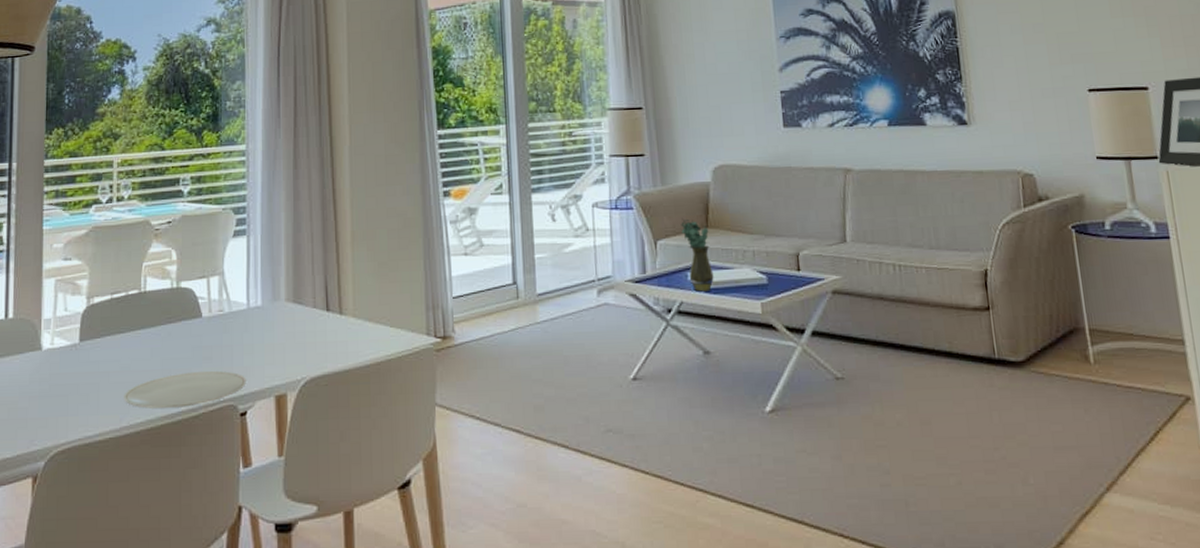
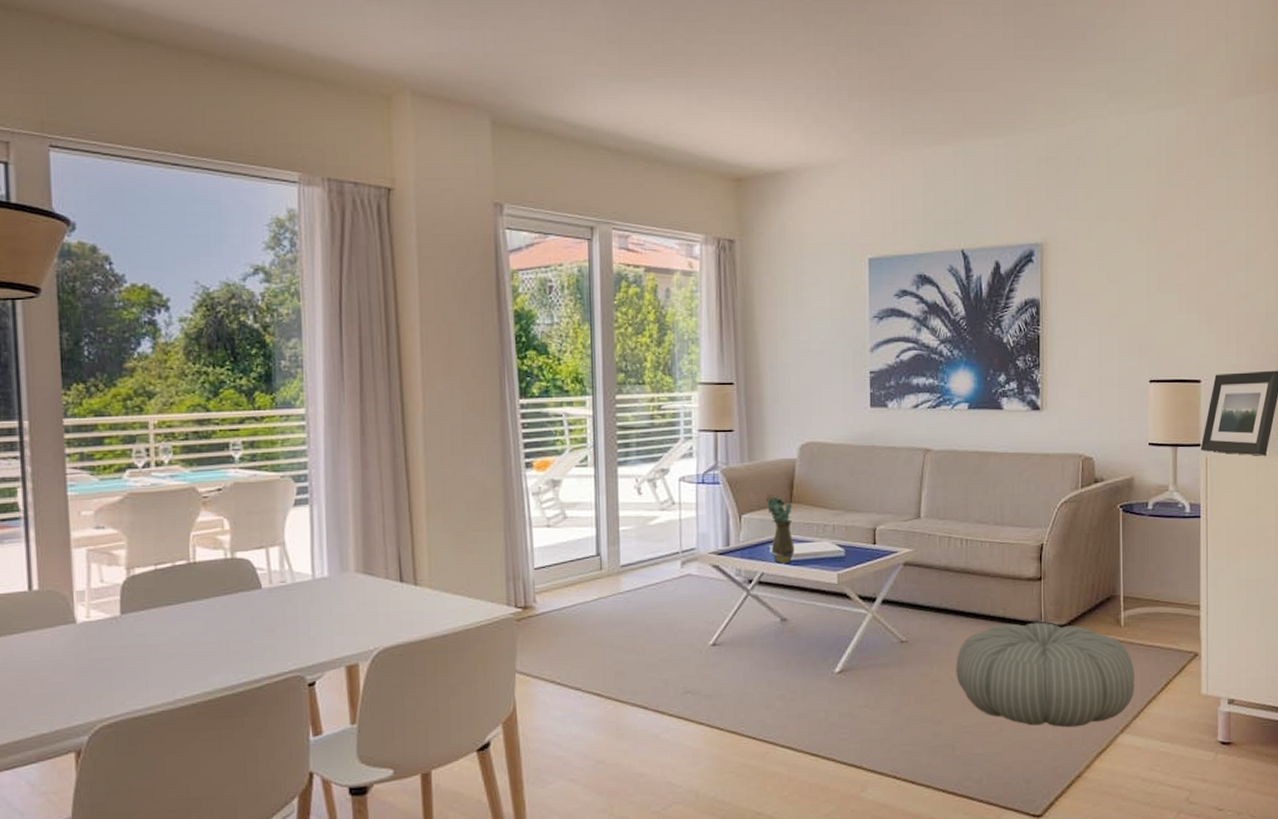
plate: present [124,371,246,409] -> none [176,642,314,681]
pouf: none [900,358,1117,483] -> present [956,622,1135,728]

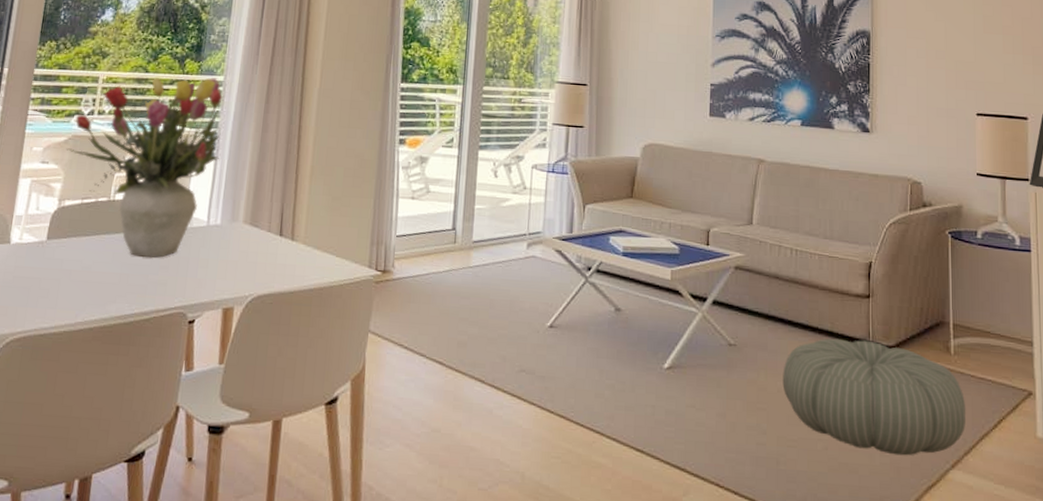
flower arrangement: none [123,411,315,622] -> present [66,77,223,258]
vase: present [766,494,795,563] -> none [608,187,633,255]

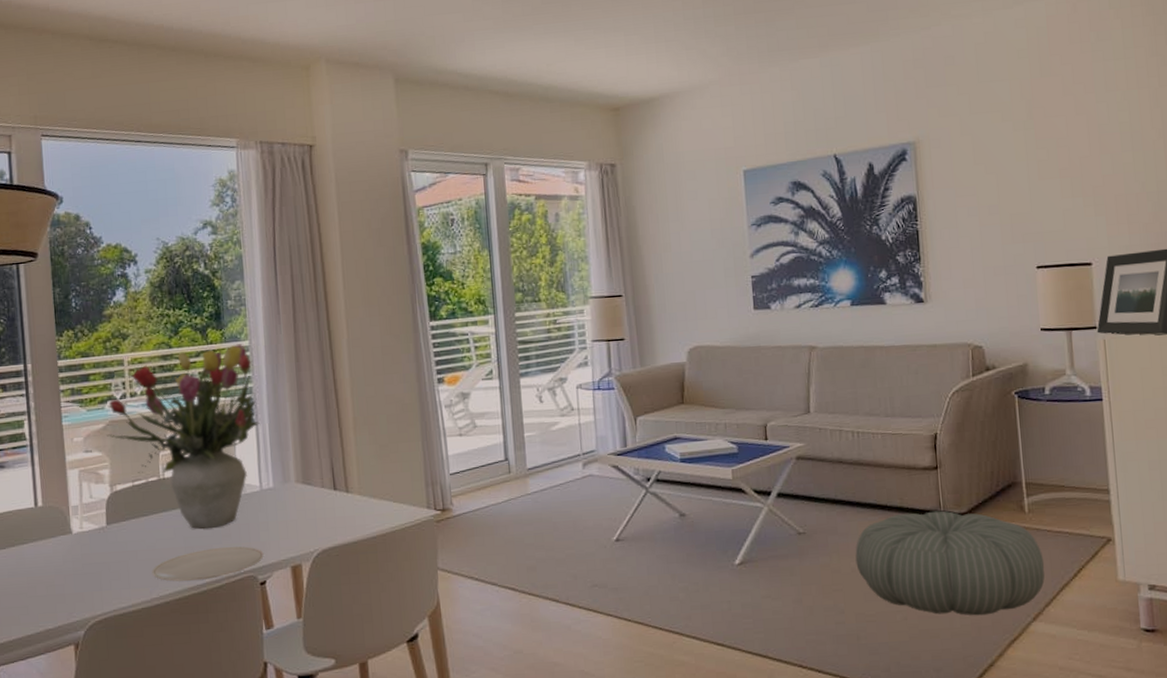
plate: none [81,278,198,310] -> present [152,546,264,582]

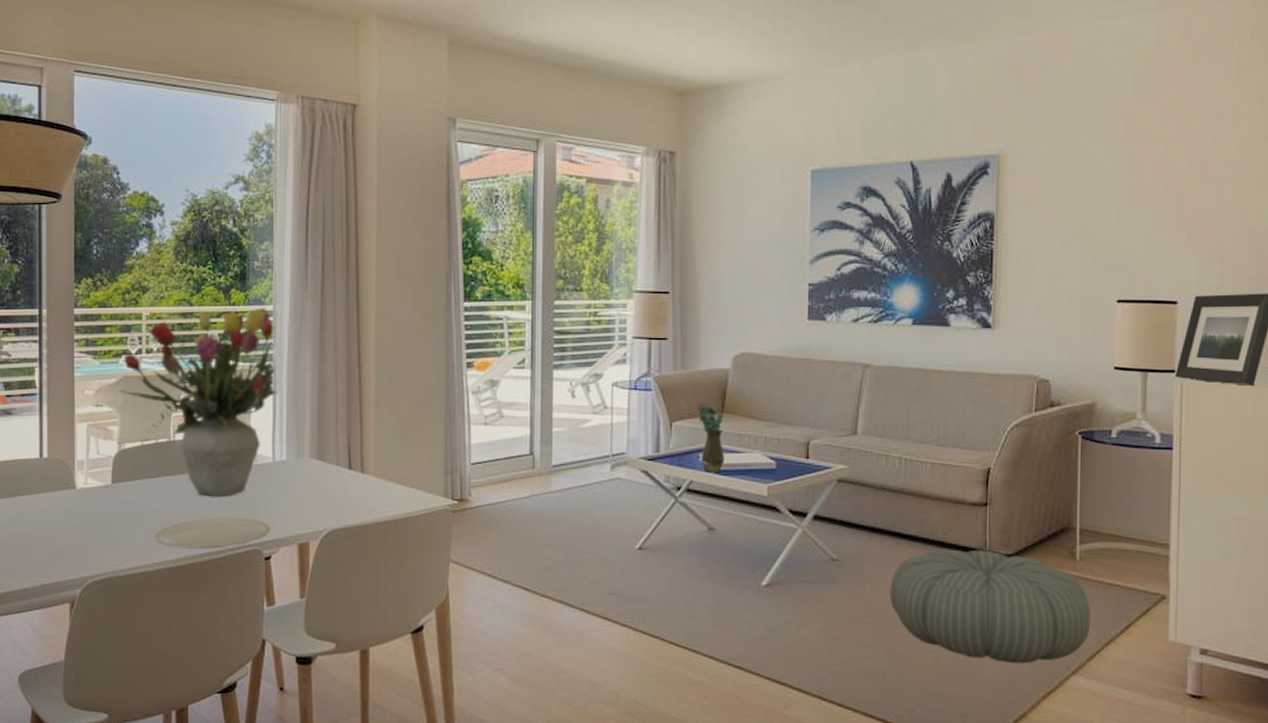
vase: none [658,396,689,462] -> present [697,402,725,473]

